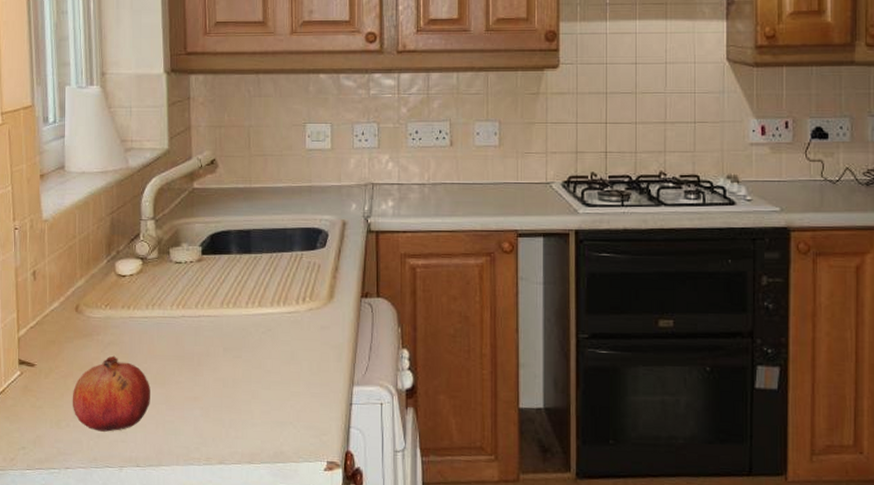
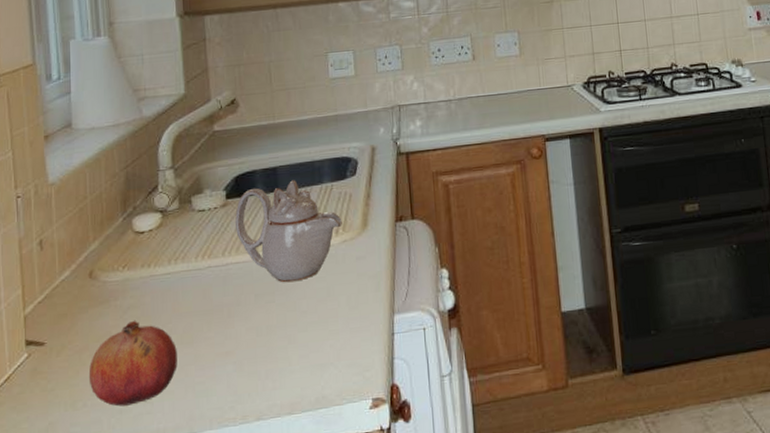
teapot: none [209,244,310,342] -> present [235,180,342,283]

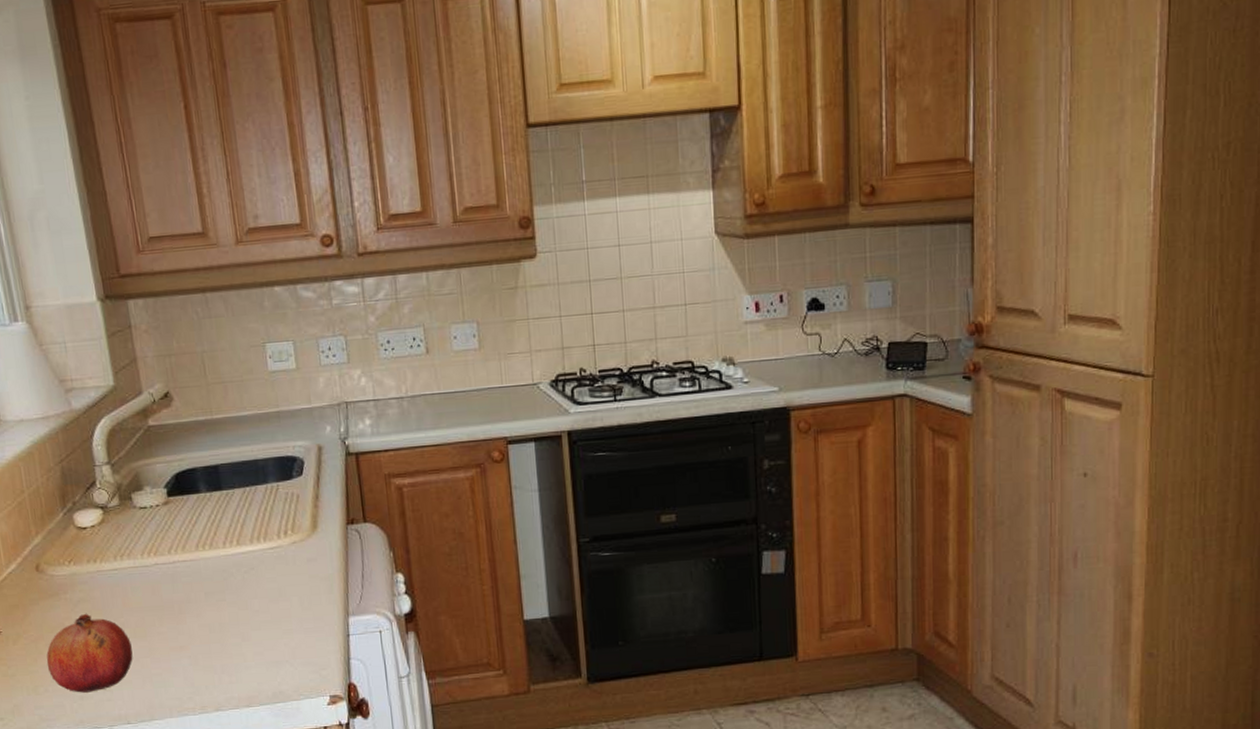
teapot: present [235,180,342,283] -> none [178,479,291,582]

